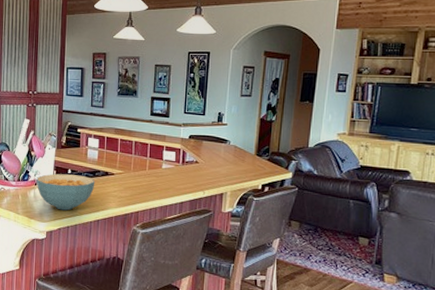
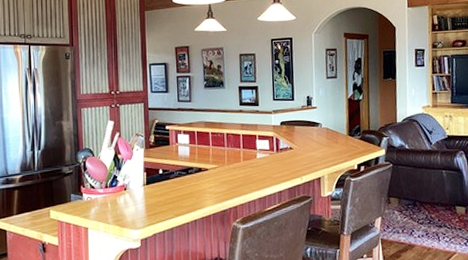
cereal bowl: present [36,174,95,211] -> none [126,174,189,214]

